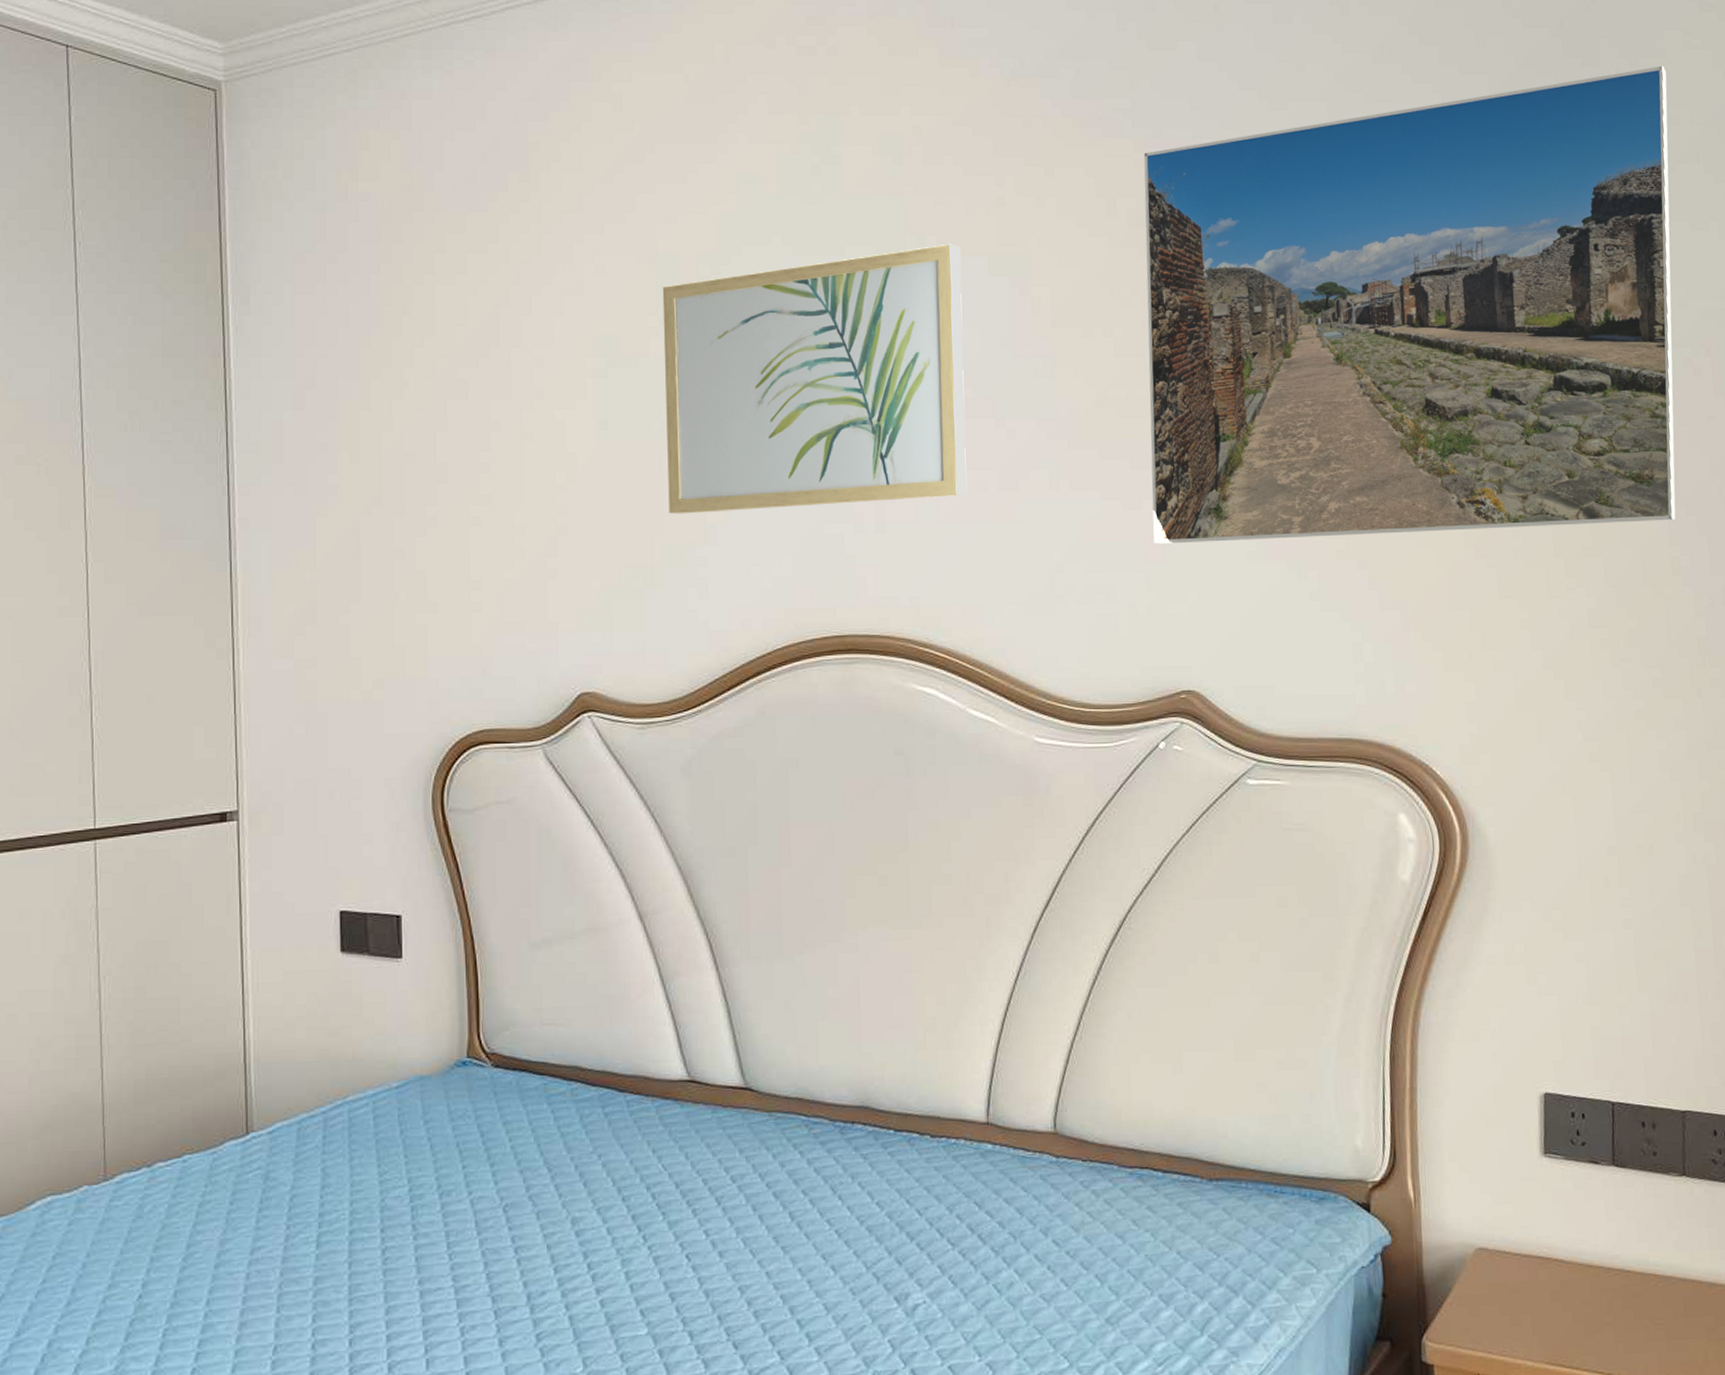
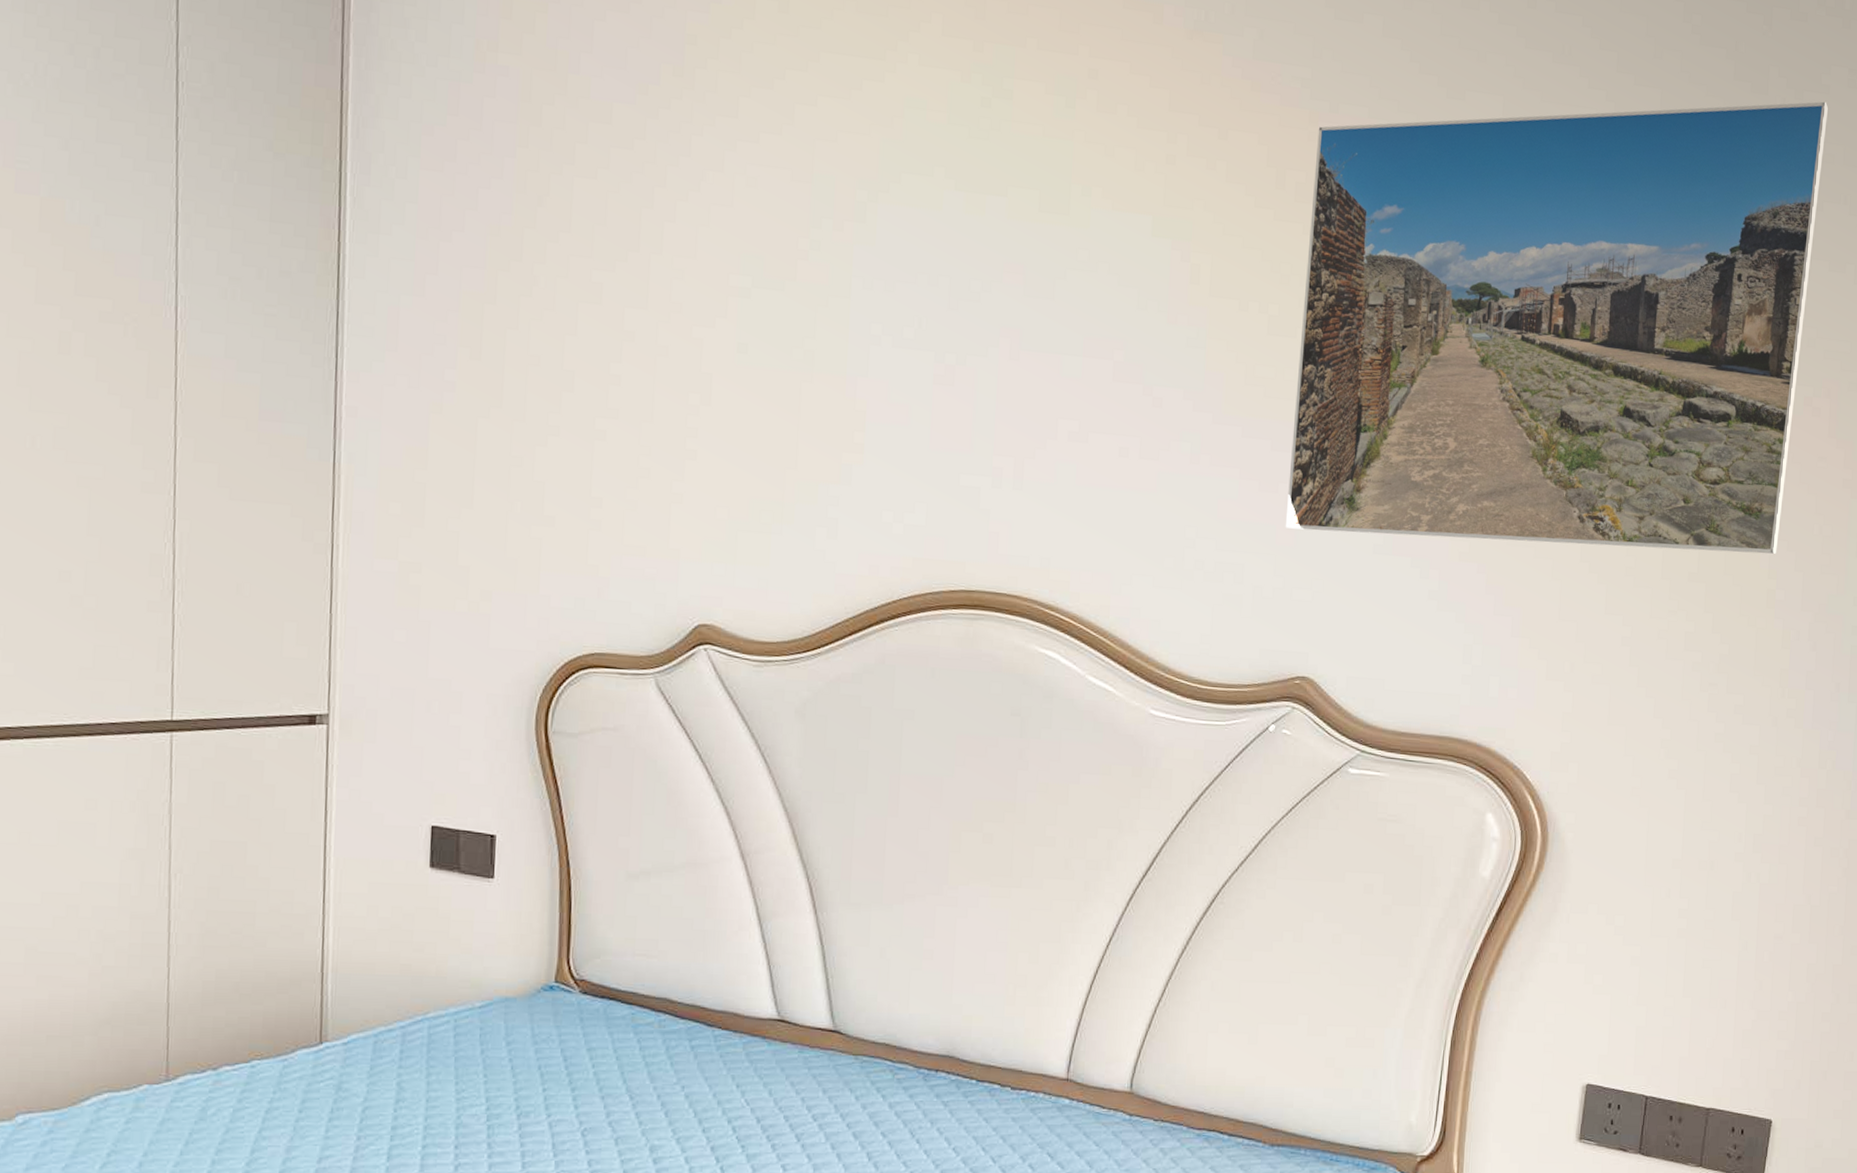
wall art: present [662,243,967,514] -> none [804,197,1126,461]

